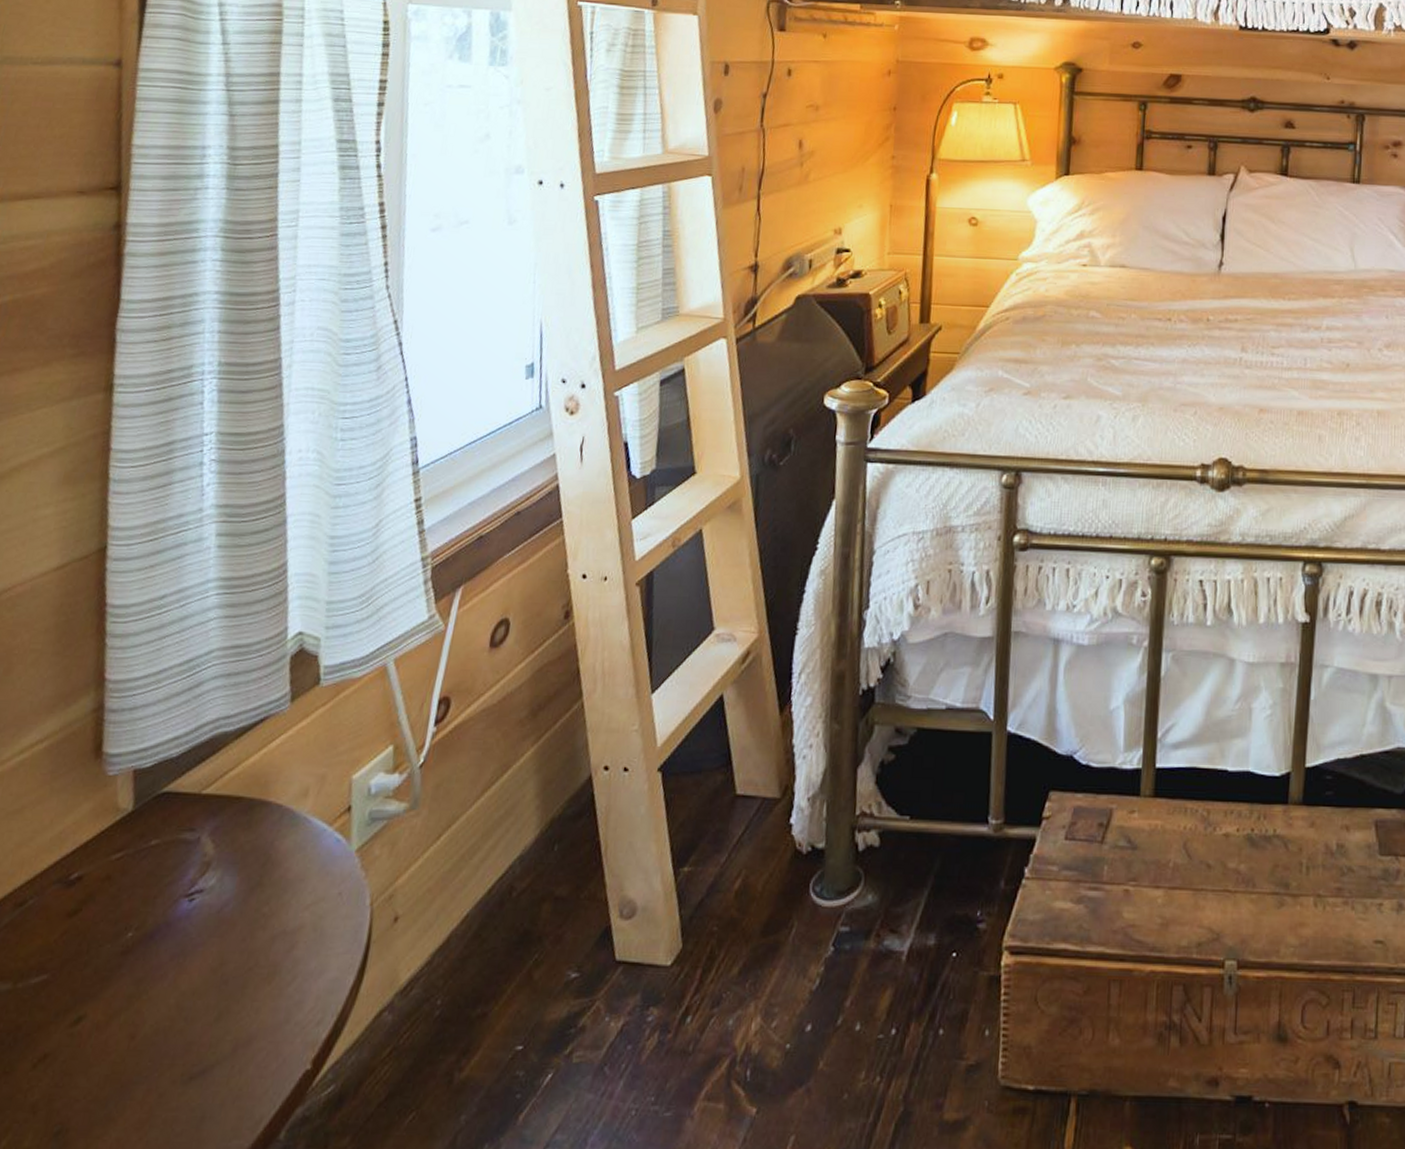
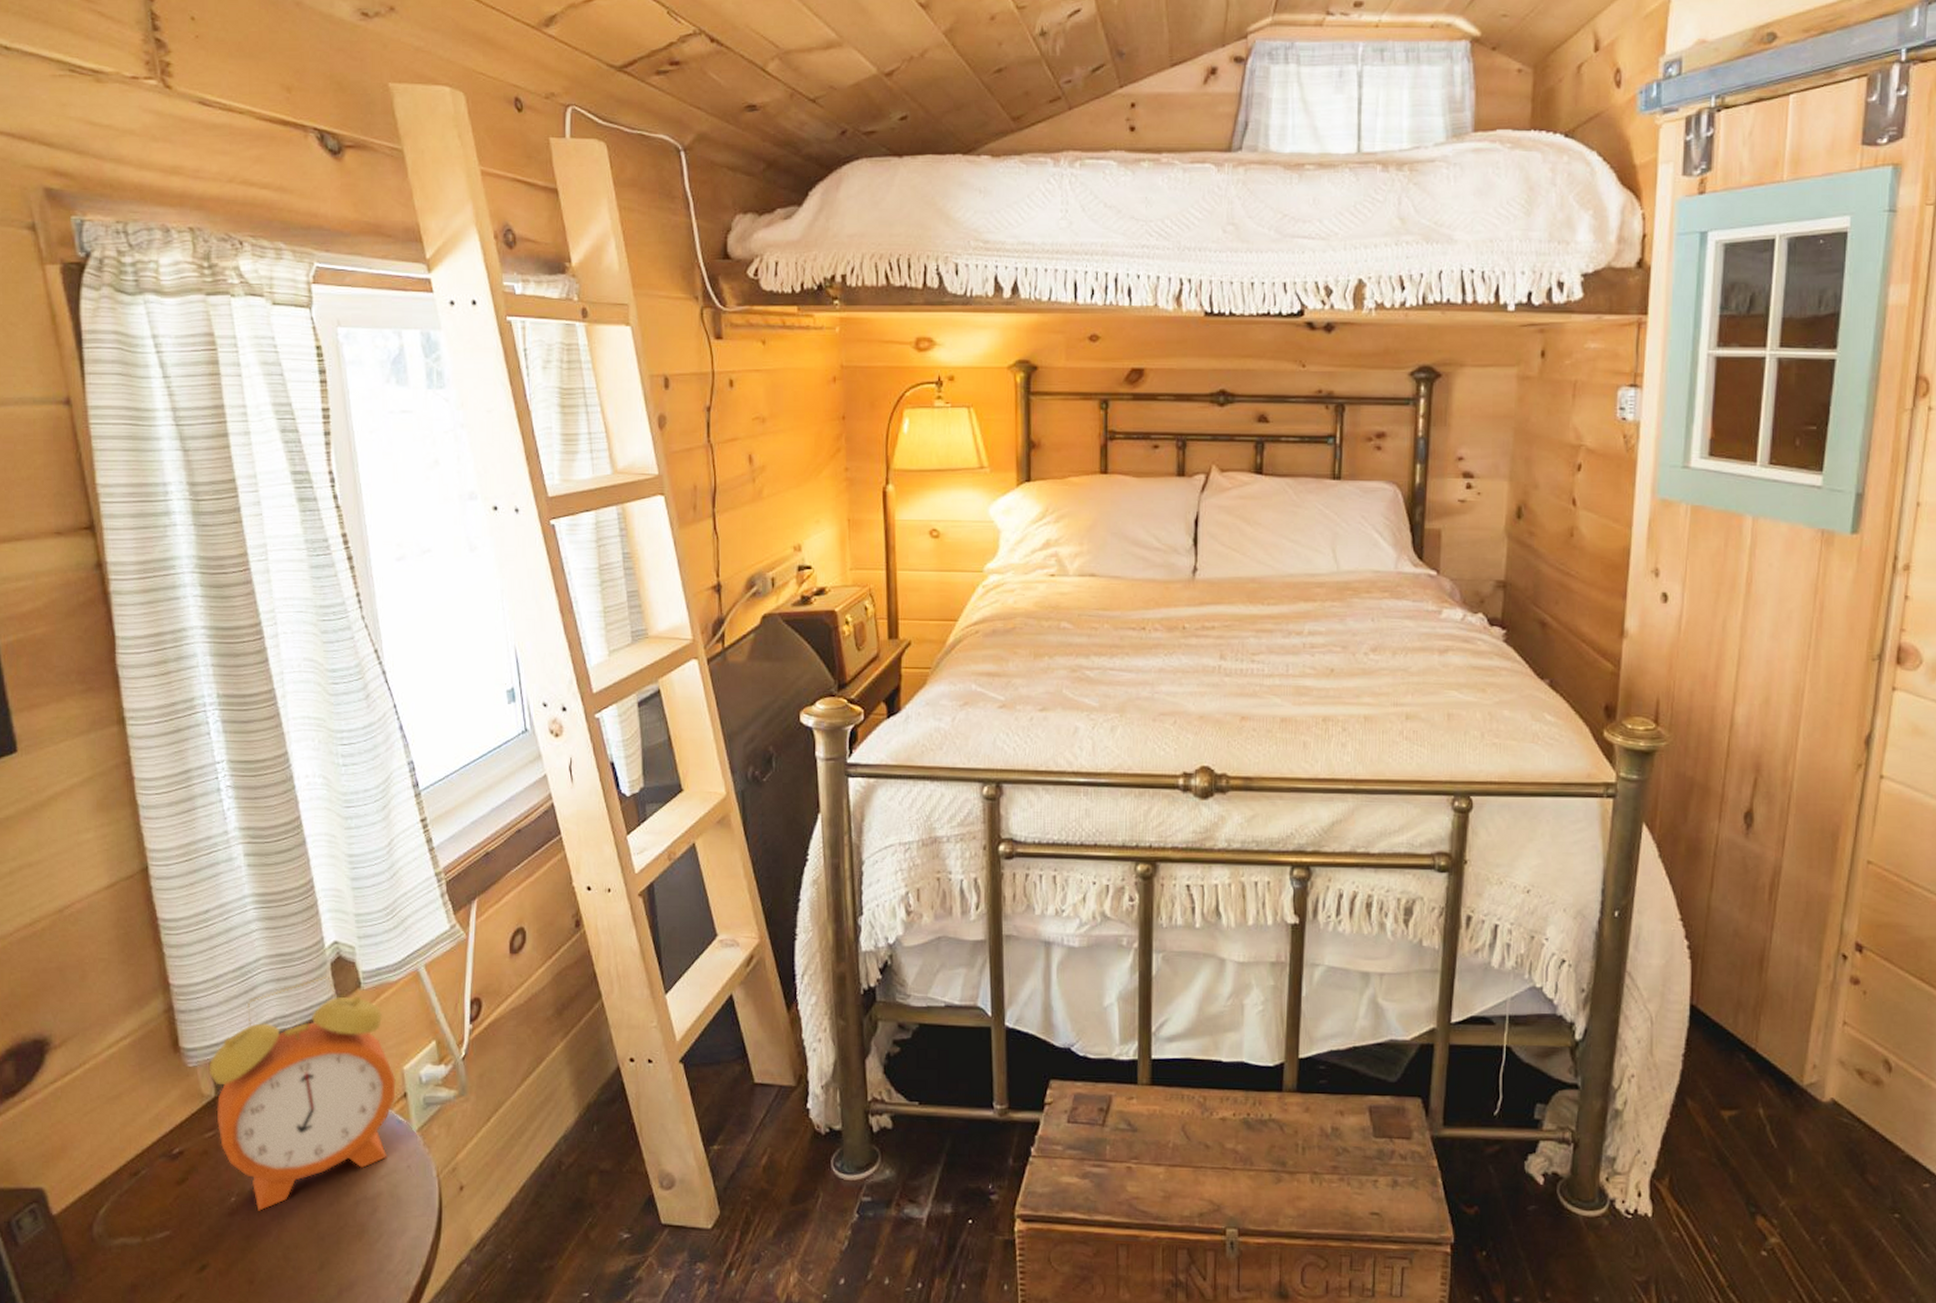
alarm clock: none [127,670,342,949] -> present [208,975,396,1211]

